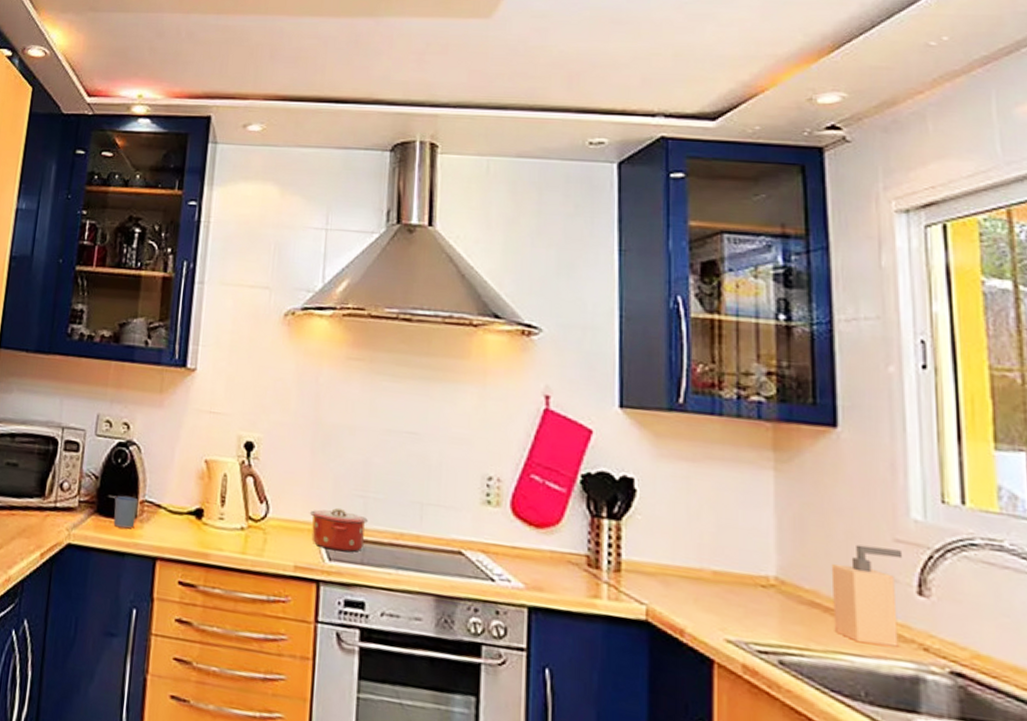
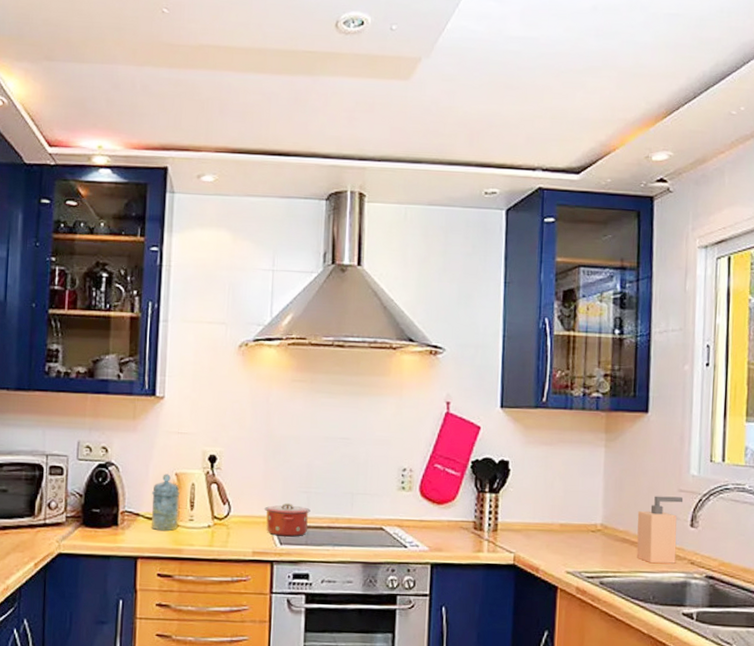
mug: present [113,495,137,529] -> none [98,508,118,536]
canister: none [174,459,210,530] -> present [151,474,181,532]

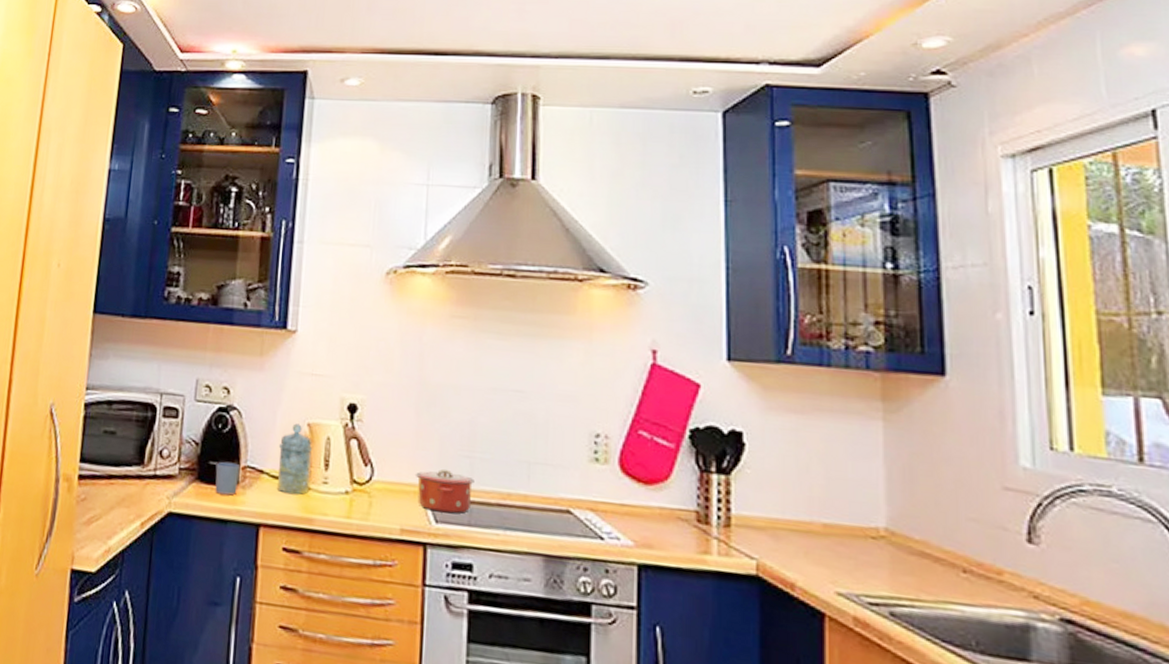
mug: none [98,508,118,536] -> present [215,461,239,496]
soap dispenser: present [636,496,684,564] -> none [940,493,1013,596]

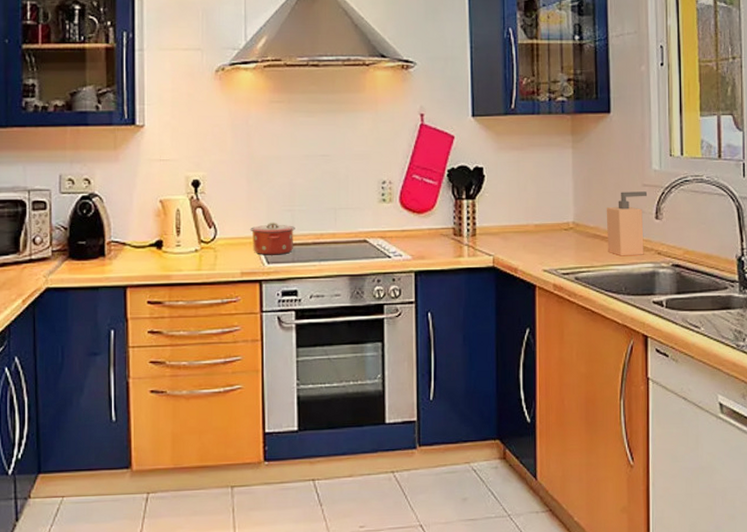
mug: present [215,461,239,496] -> none [84,240,104,267]
canister: present [277,423,313,495] -> none [136,201,166,259]
soap dispenser: none [940,493,1013,596] -> present [606,191,648,256]

